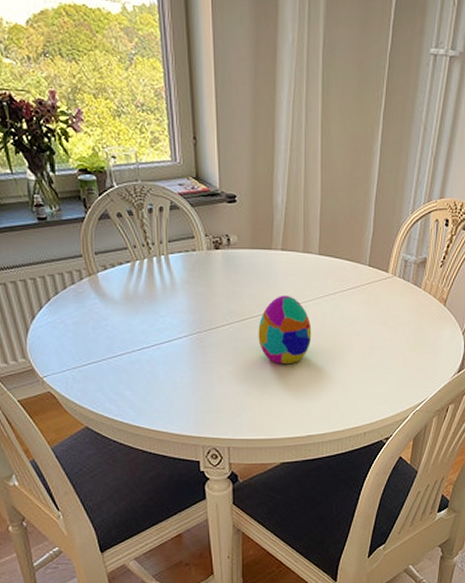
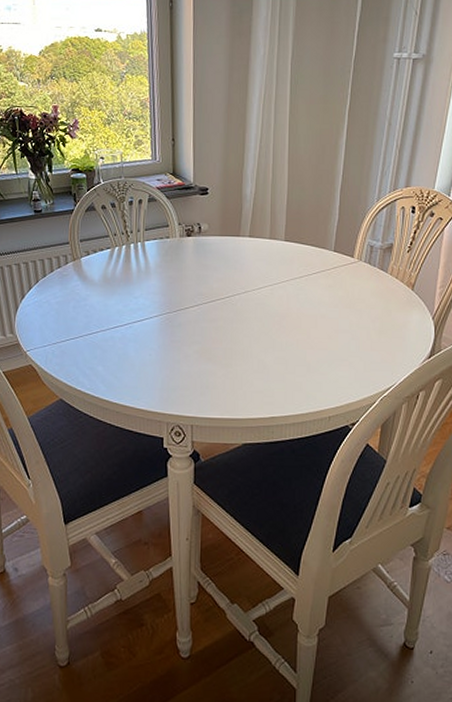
decorative egg: present [258,295,312,365] -> none [224,279,277,346]

